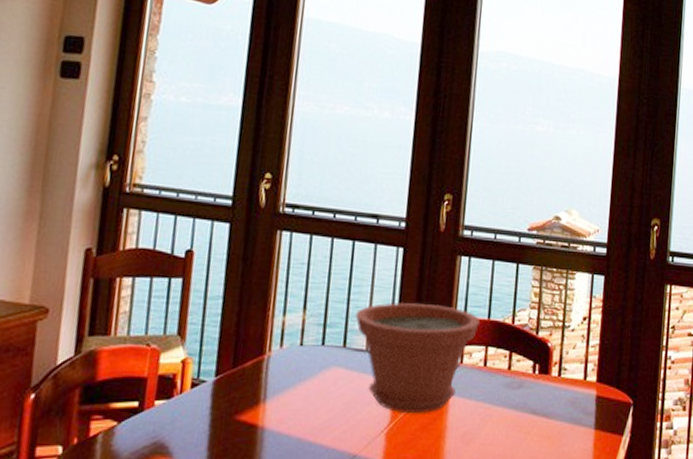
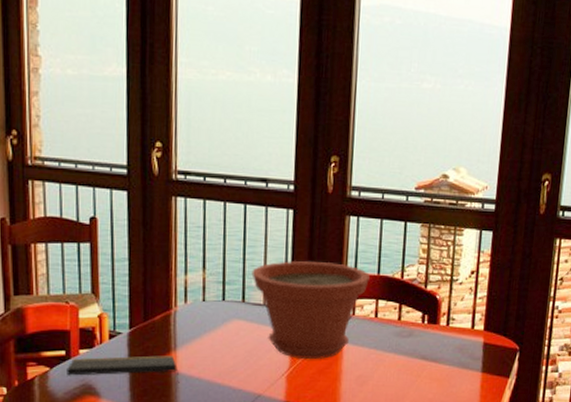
notepad: none [136,408,266,441] -> present [67,355,179,383]

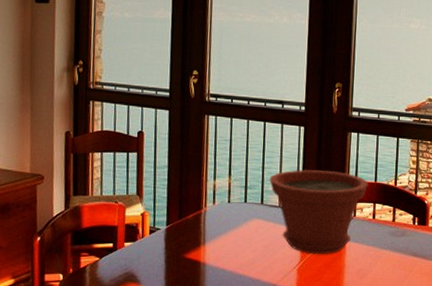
notepad: present [67,355,179,383] -> none [113,249,207,273]

